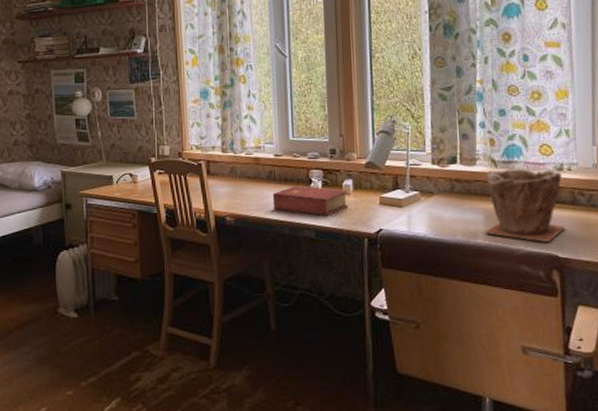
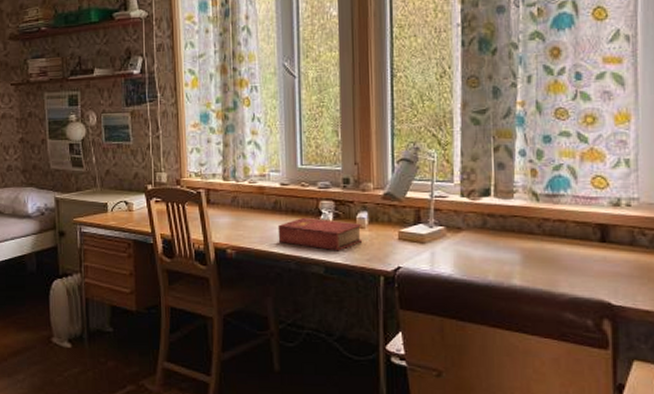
plant pot: present [484,168,565,242] -> none [521,203,620,287]

